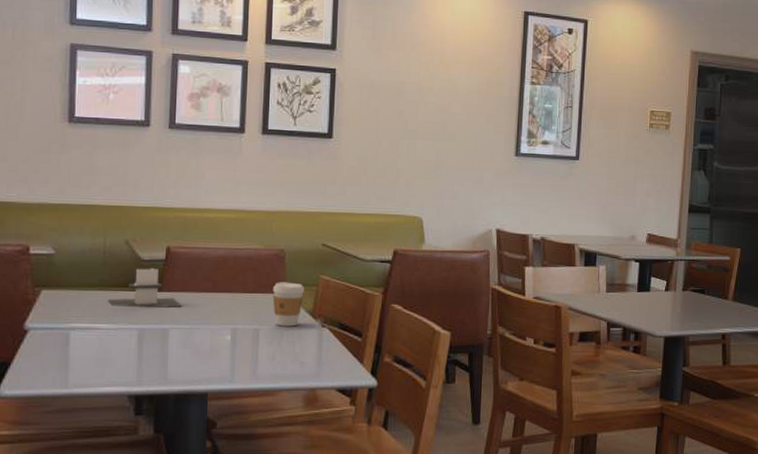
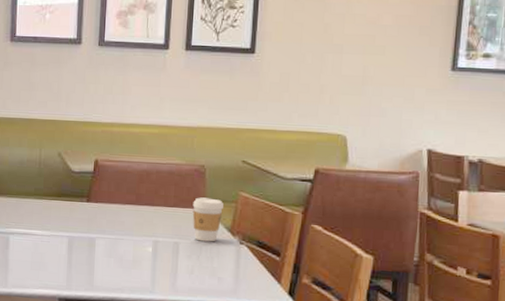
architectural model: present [108,268,182,308] -> none [42,179,108,218]

